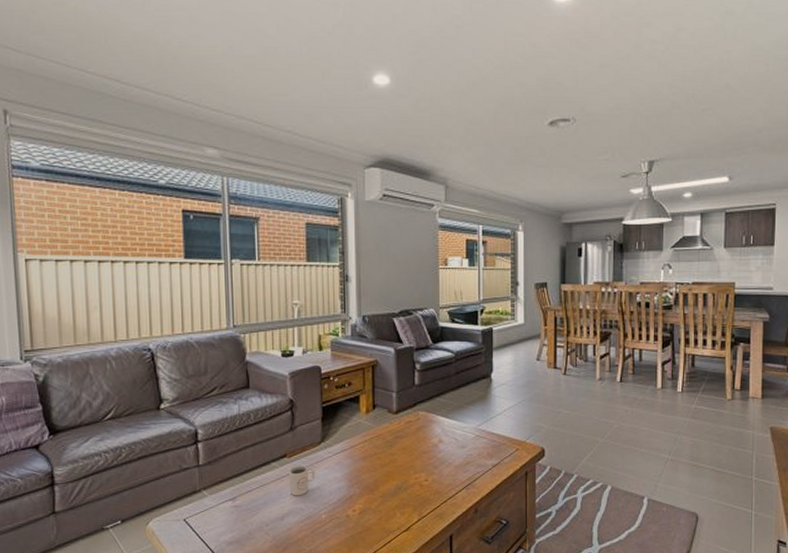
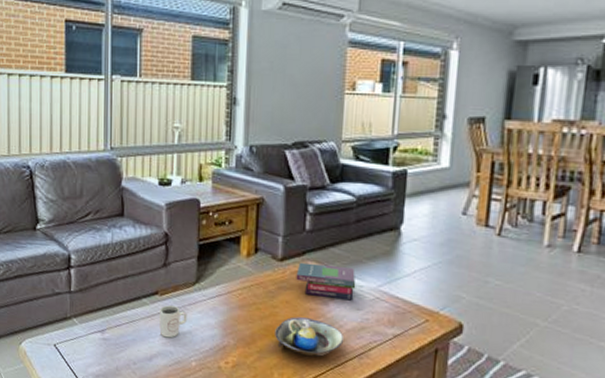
decorative bowl: none [395,460,454,493] -> present [275,317,345,357]
books: none [410,412,460,441] -> present [296,262,356,301]

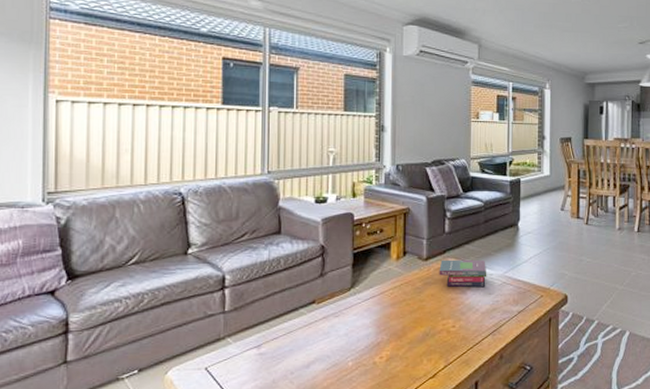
mug: present [159,305,187,338] -> none [317,312,343,343]
decorative bowl: present [275,317,345,357] -> none [423,307,480,340]

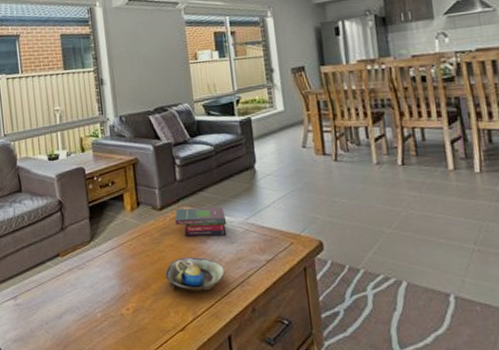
decorative bowl: none [423,307,480,340] -> present [165,257,226,291]

